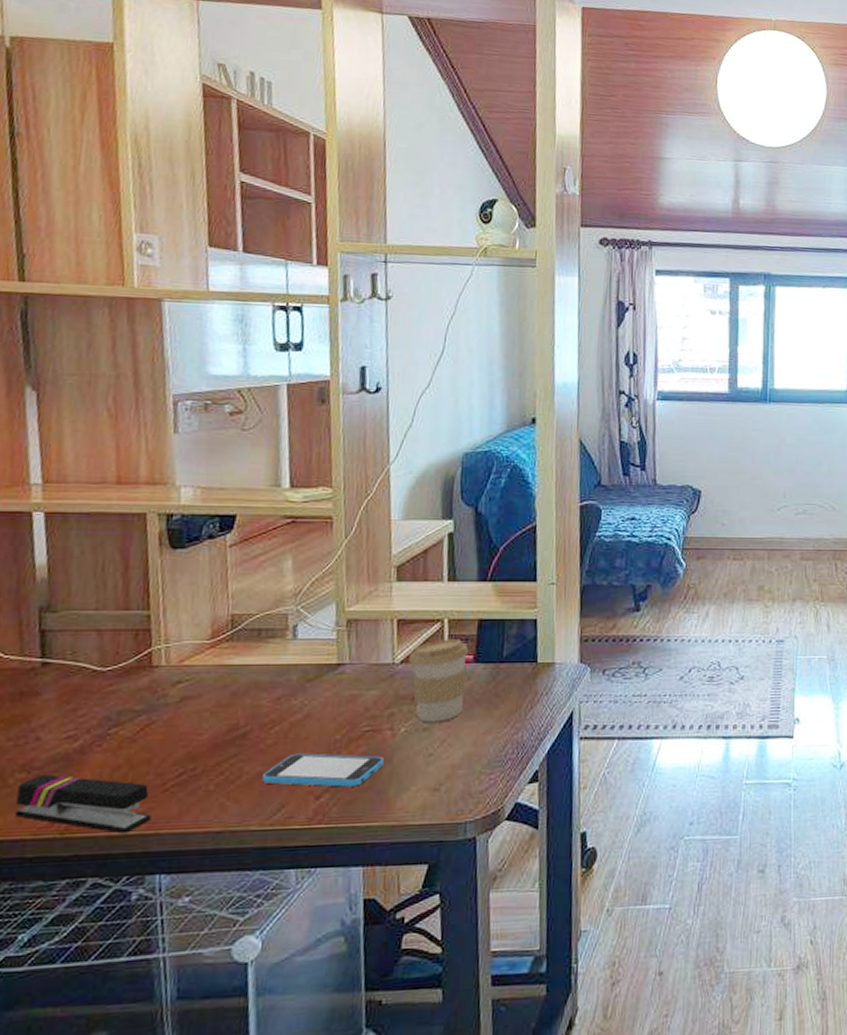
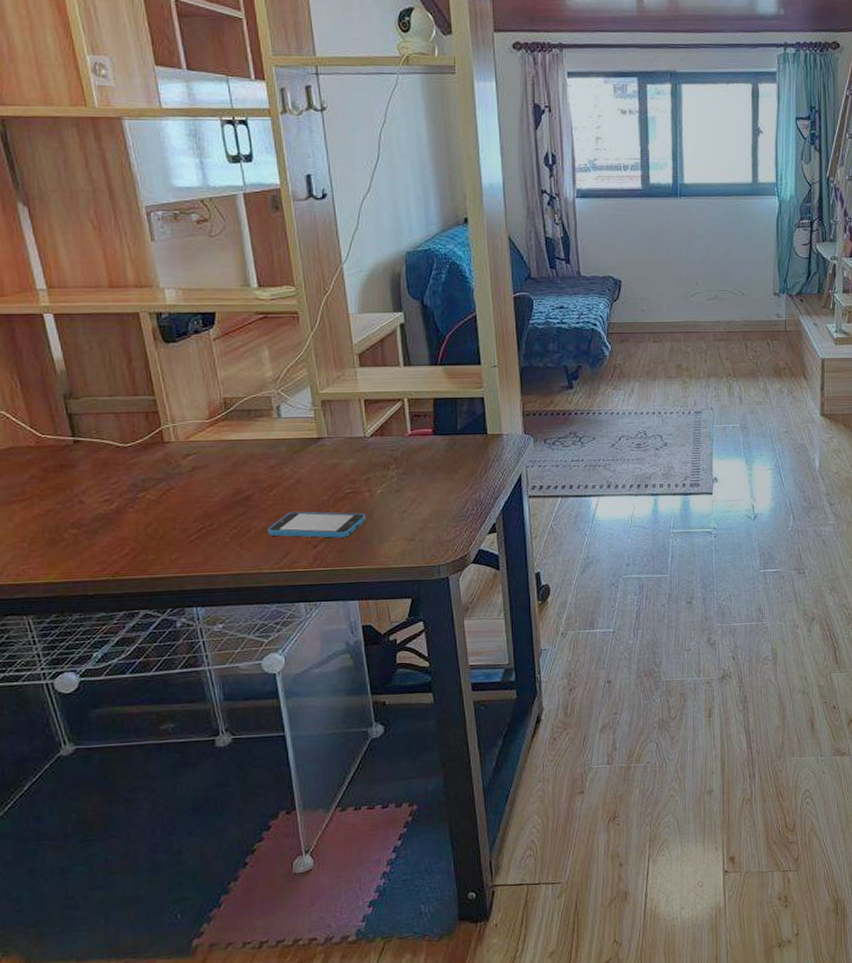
stapler: present [15,774,151,834] -> none [73,530,182,576]
coffee cup: present [409,639,469,723] -> none [378,415,428,485]

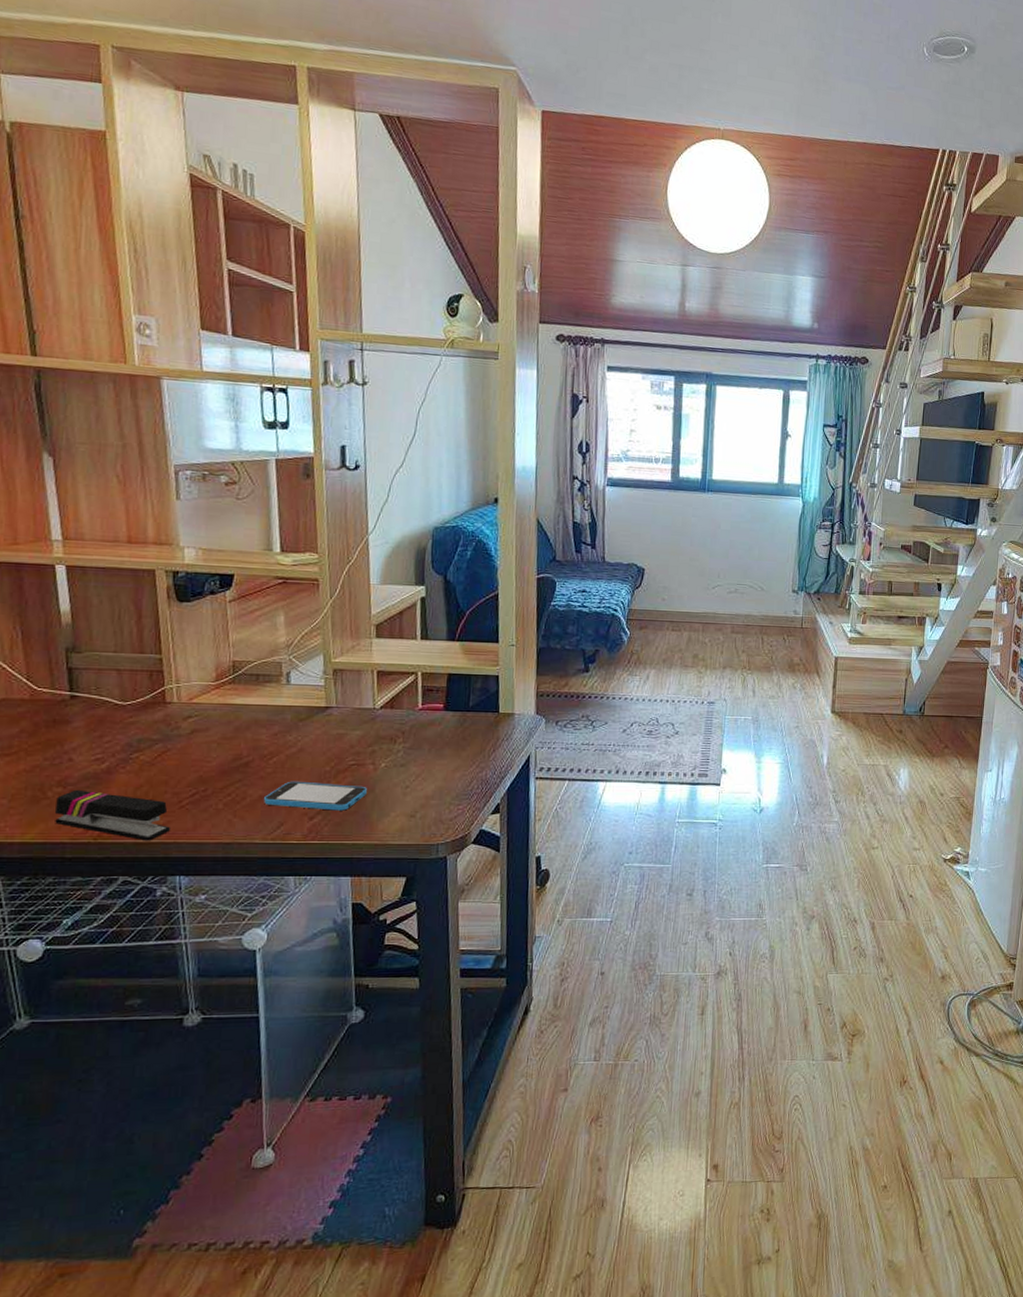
stapler: none [73,530,182,576] -> present [55,789,170,841]

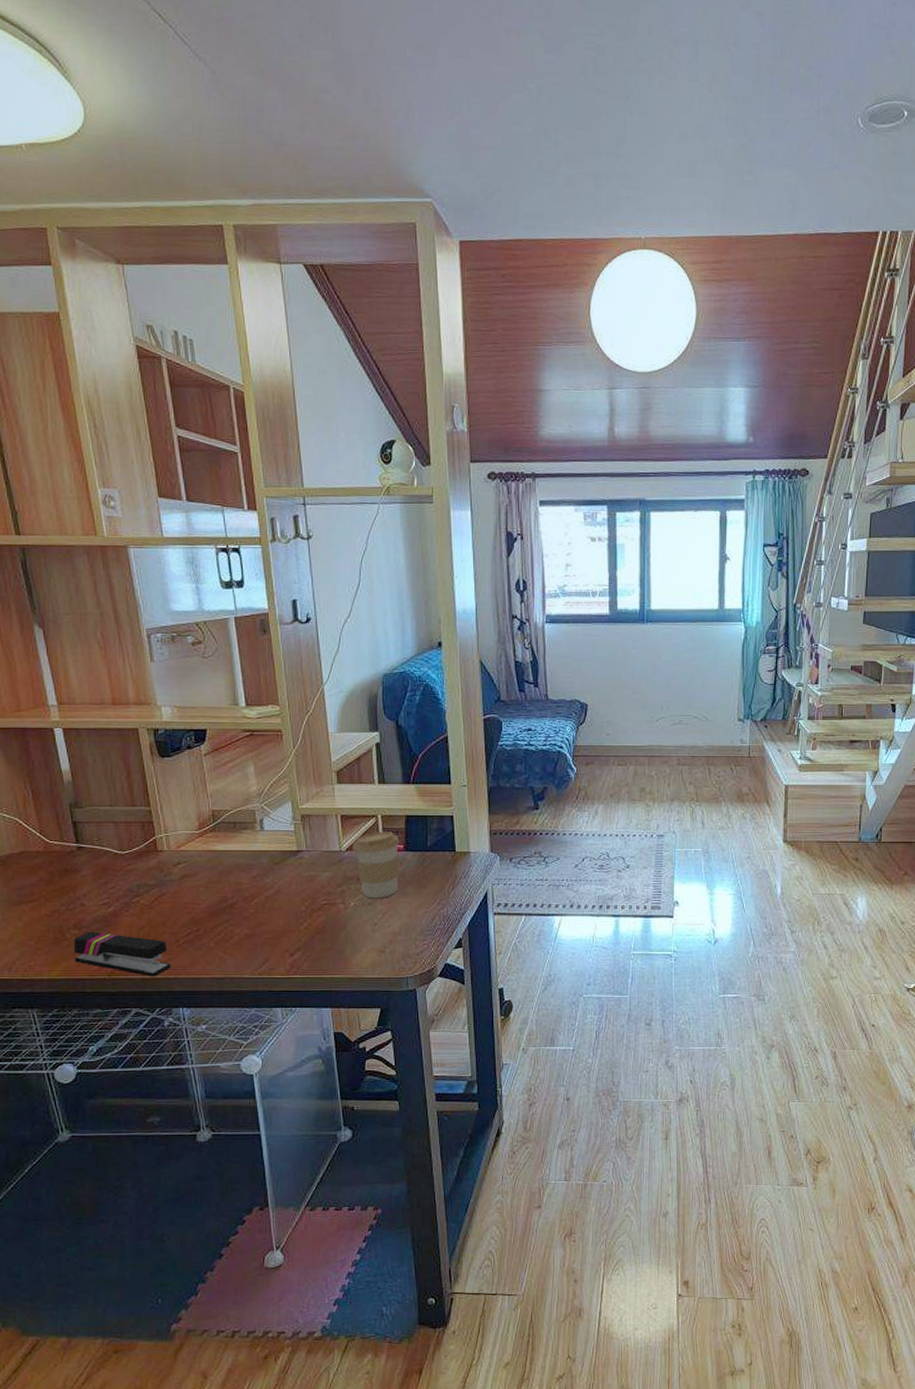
smartphone: present [264,781,367,811] -> none [249,920,339,947]
coffee cup: none [388,689,440,760] -> present [353,831,400,899]

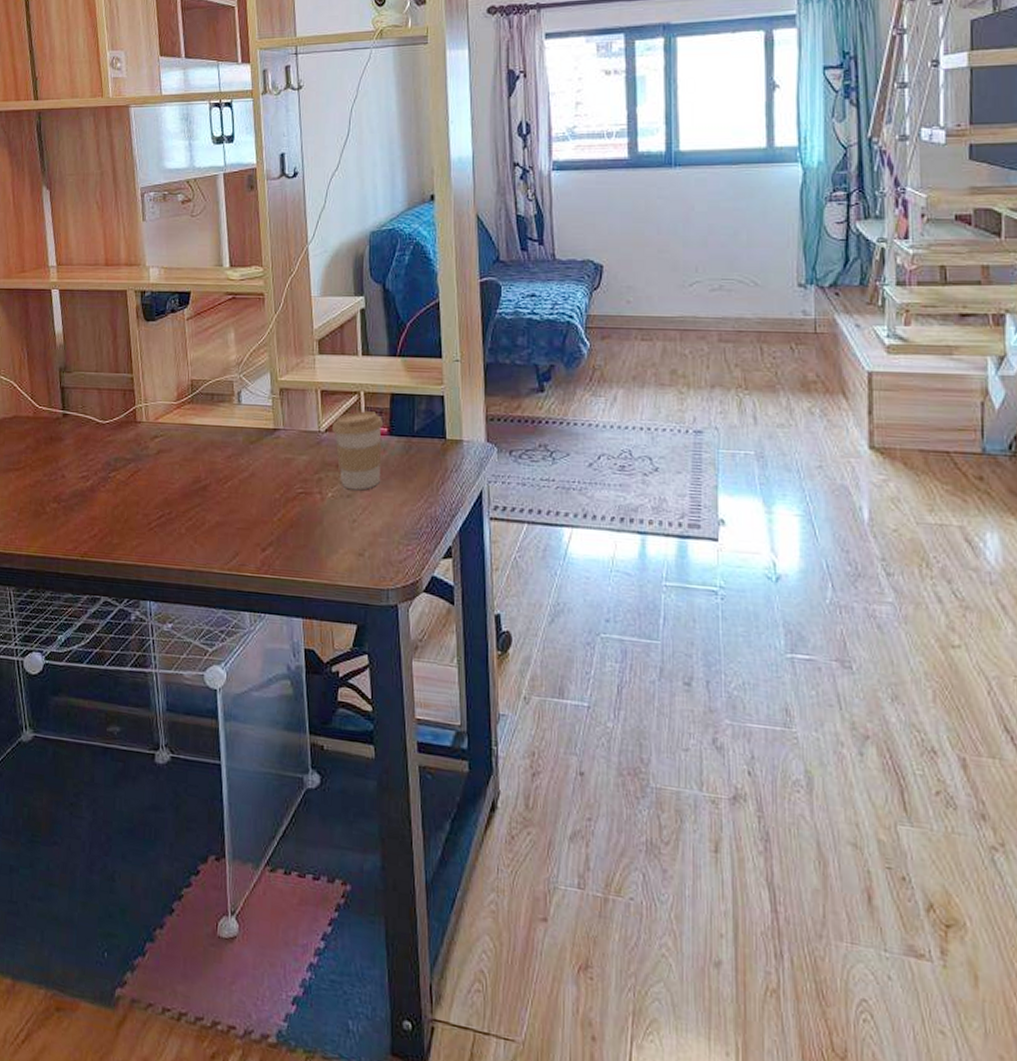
stapler: present [74,931,171,977] -> none [52,506,141,563]

